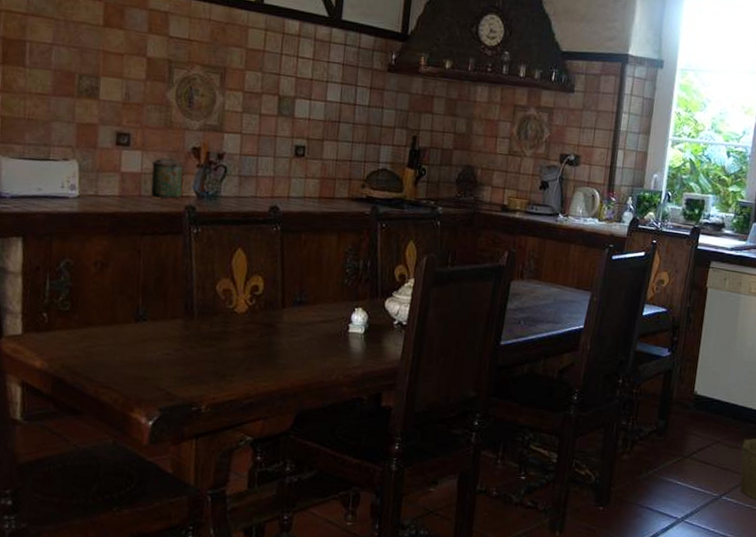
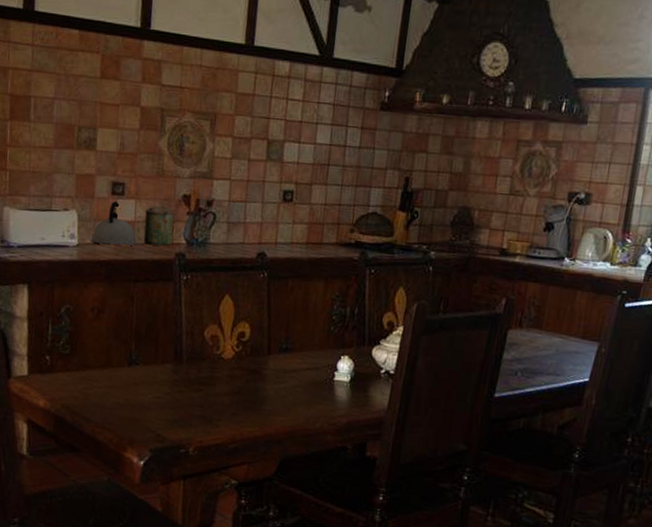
kettle: none [93,152,144,198] -> present [90,201,138,246]

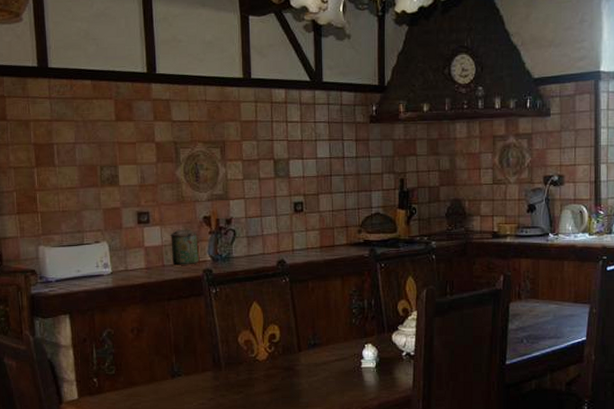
kettle: present [90,201,138,246] -> none [123,230,167,269]

